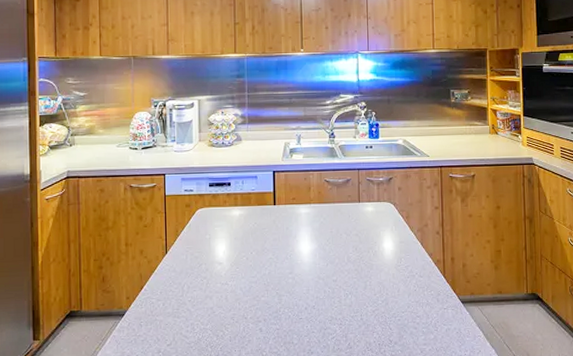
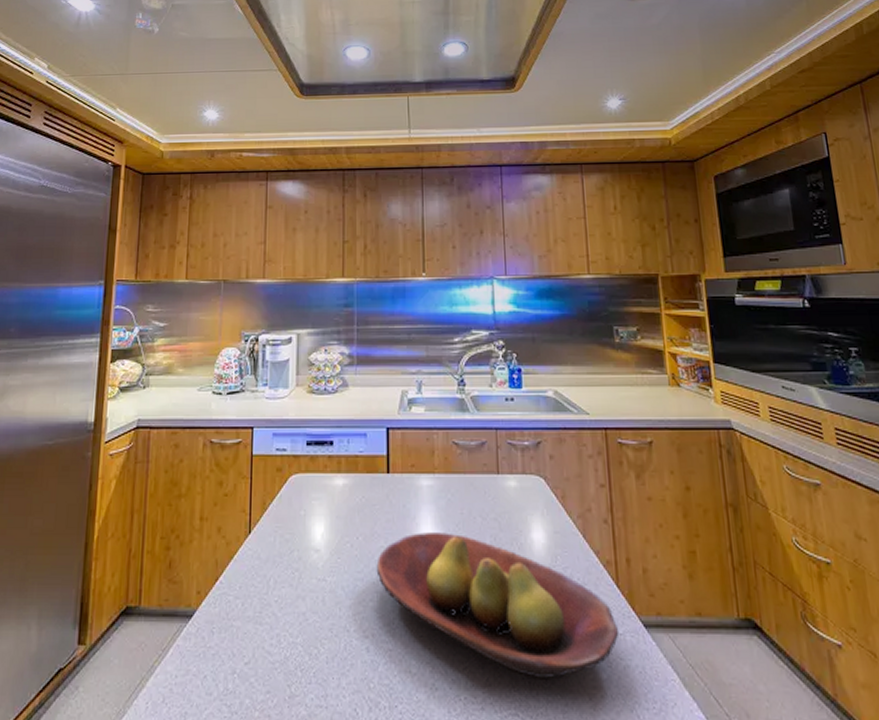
fruit bowl: none [266,246,444,342] -> present [376,533,620,680]

